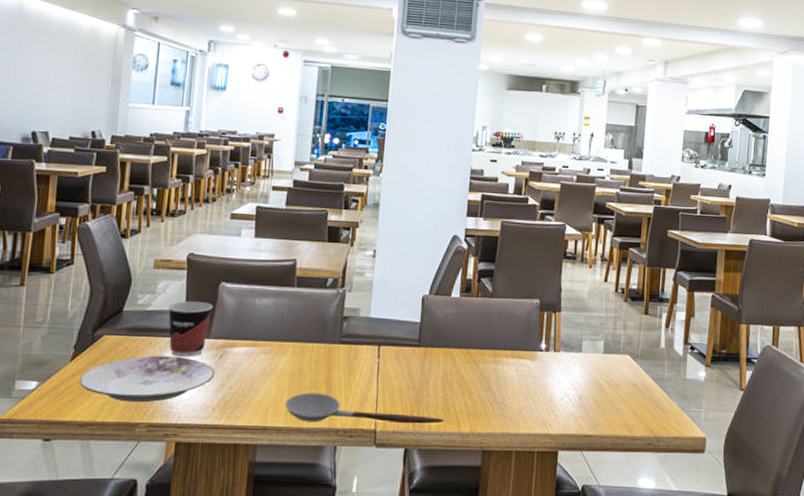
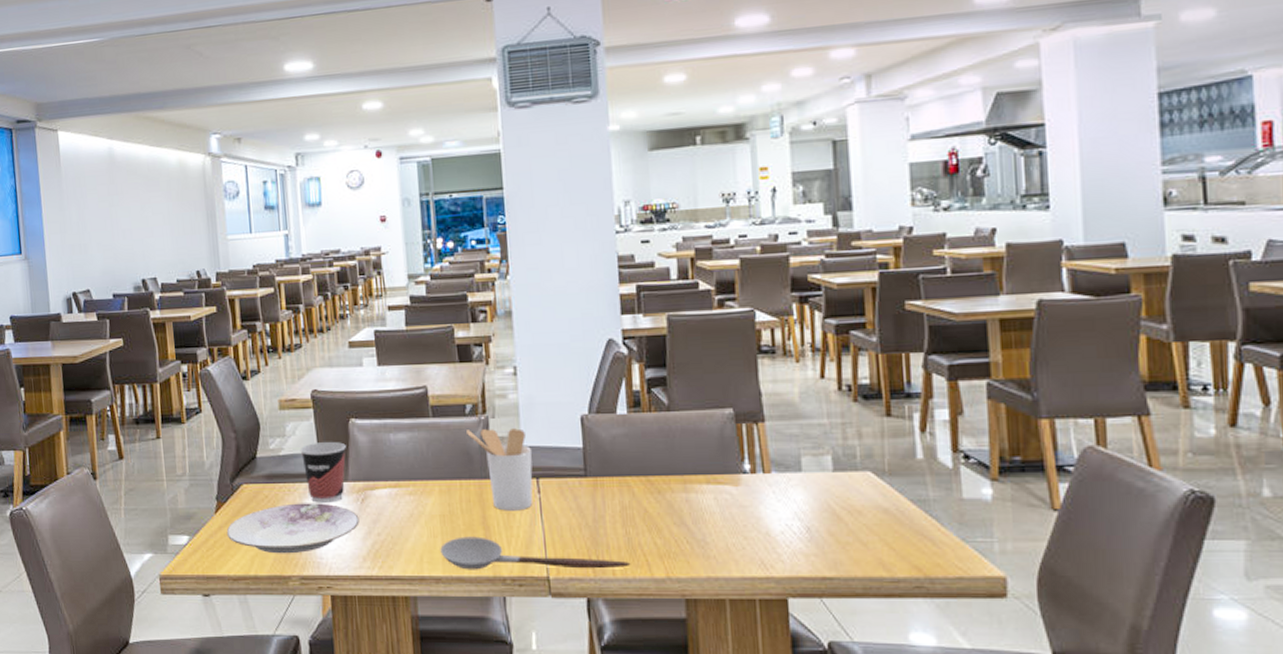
utensil holder: none [325,300,379,372] -> present [467,428,533,511]

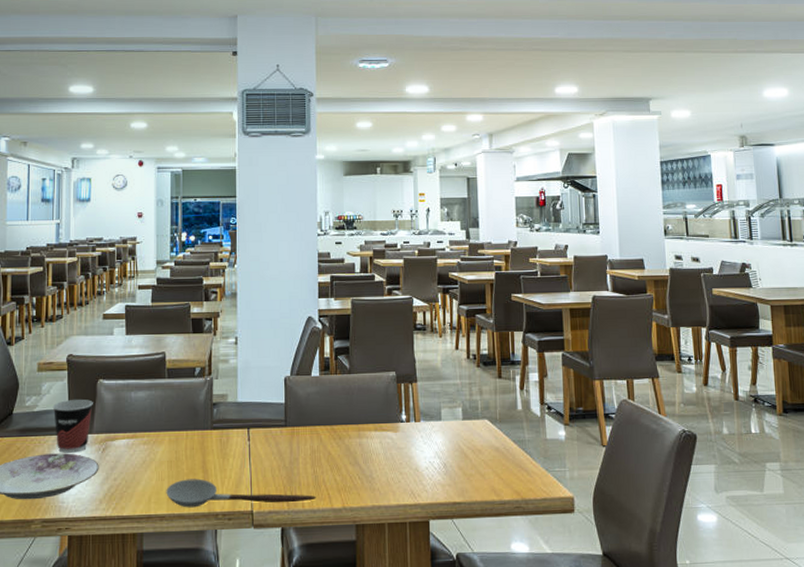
utensil holder: present [467,428,533,511] -> none [195,387,246,456]

